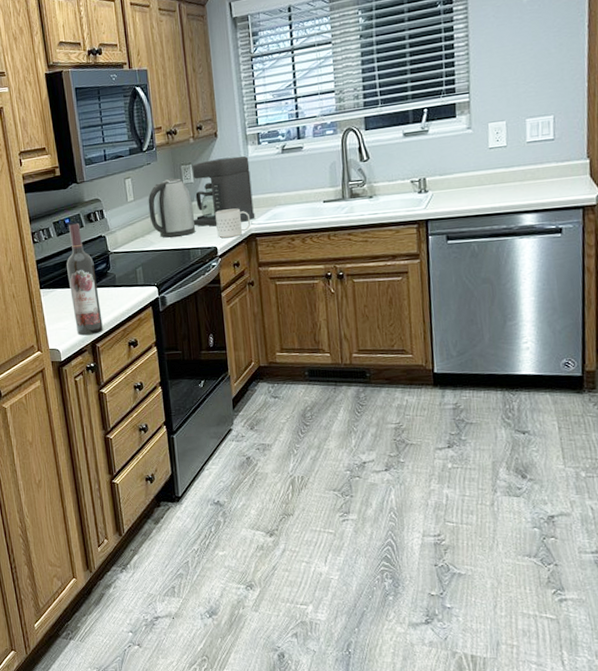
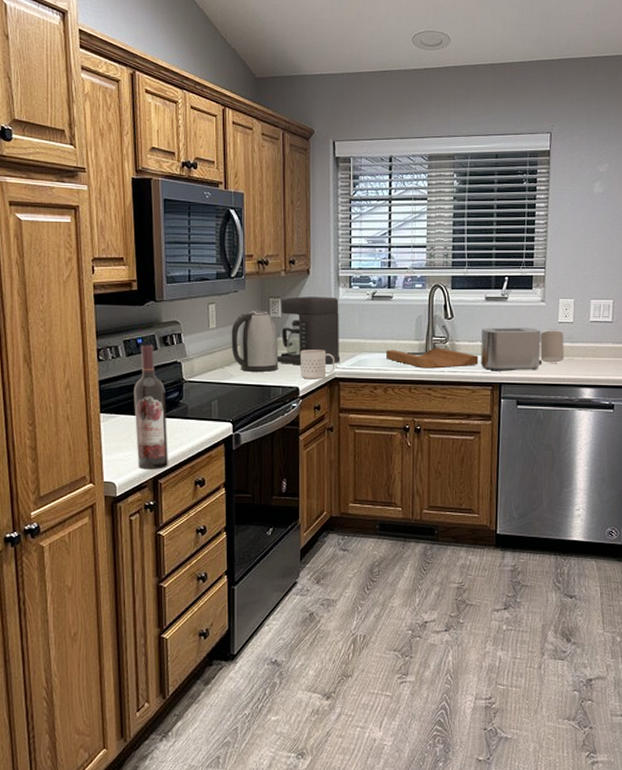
cutting board: none [300,191,401,215] -> present [385,346,479,369]
toaster: none [401,157,474,209] -> present [480,327,543,371]
canister: none [468,156,510,194] -> present [540,329,574,364]

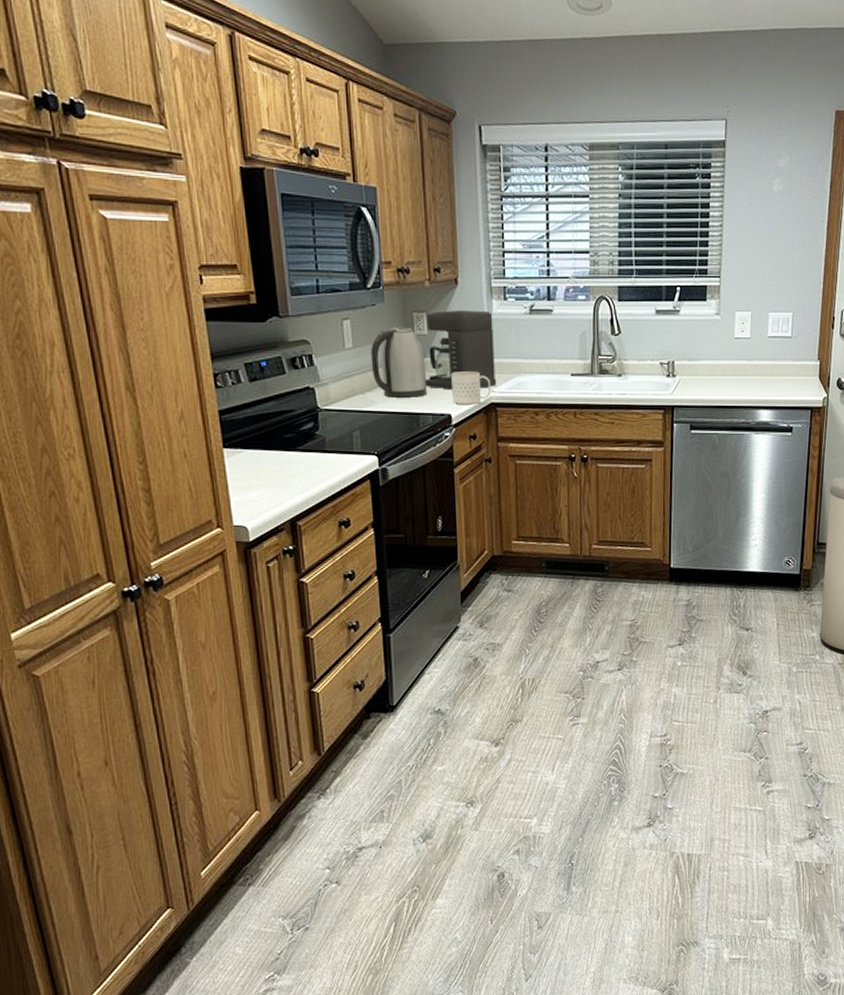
wine bottle: present [134,344,169,470] -> none [261,367,308,511]
cutting board: present [385,346,479,369] -> none [547,366,649,391]
toaster: present [480,327,543,371] -> none [650,344,718,393]
canister: present [540,329,574,364] -> none [715,345,751,384]

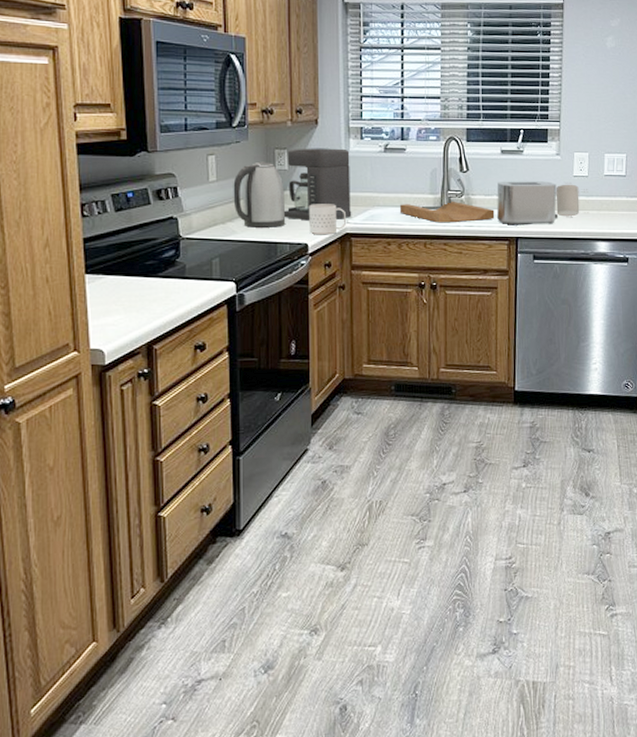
cutting board: none [547,366,649,391] -> present [399,200,495,223]
toaster: none [650,344,718,393] -> present [496,181,559,226]
canister: none [715,345,751,384] -> present [555,183,589,218]

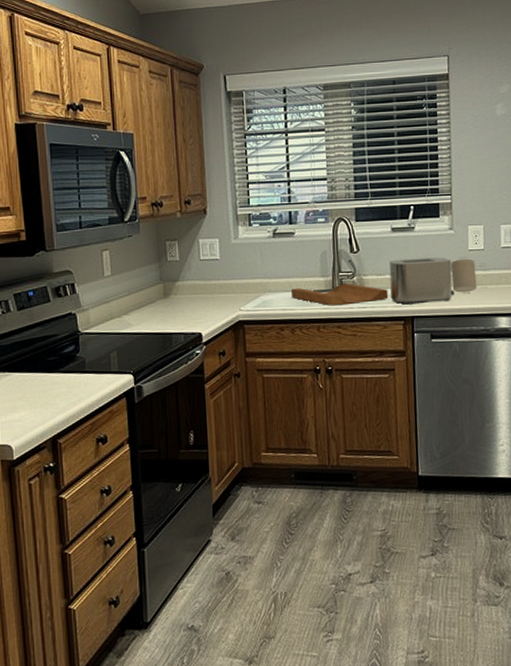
kettle: present [233,161,286,228] -> none [127,254,180,320]
coffee maker: present [283,148,352,221] -> none [176,236,244,310]
mug: present [308,204,347,235] -> none [200,292,239,324]

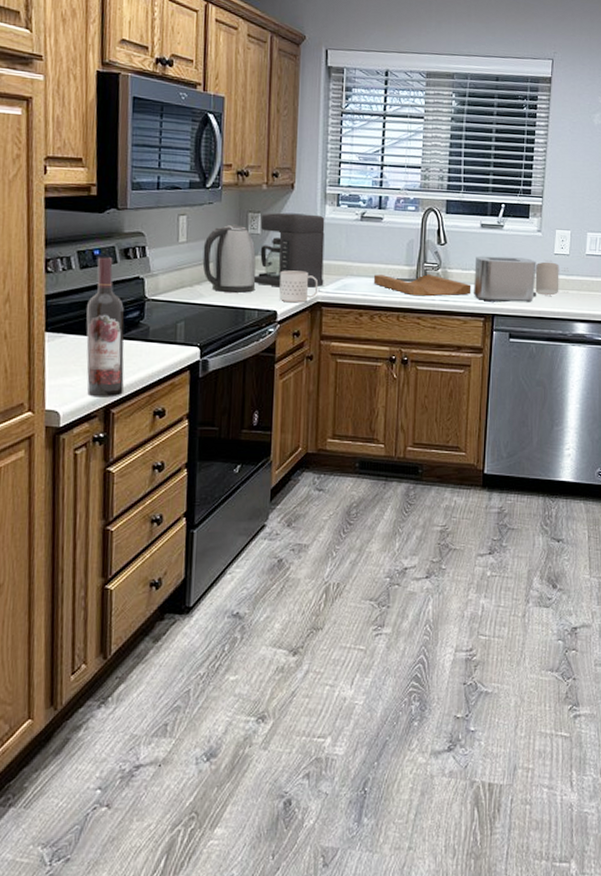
wine bottle: none [27,296,69,430] -> present [86,256,125,398]
kettle: none [127,254,180,320] -> present [202,224,256,293]
coffee maker: none [176,236,244,310] -> present [253,212,325,288]
mug: none [200,292,239,324] -> present [279,270,319,303]

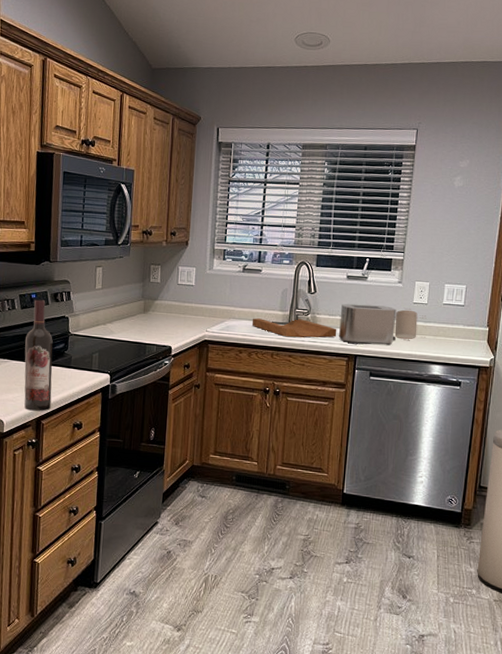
kettle: present [202,224,256,293] -> none [113,274,156,331]
coffee maker: present [253,212,325,288] -> none [153,265,213,328]
mug: present [279,270,319,303] -> none [174,313,206,340]

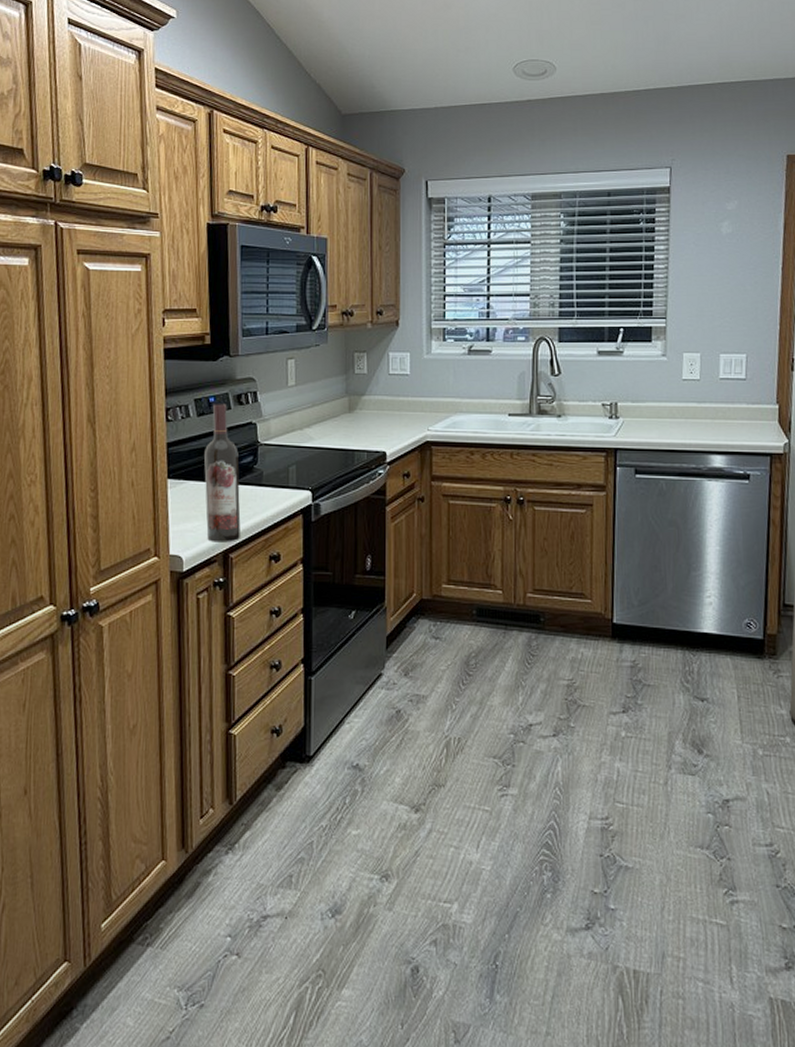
cutting board: present [251,318,337,338] -> none [483,407,590,432]
toaster: present [338,303,397,346] -> none [592,385,665,435]
canister: present [394,308,427,341] -> none [661,387,701,427]

